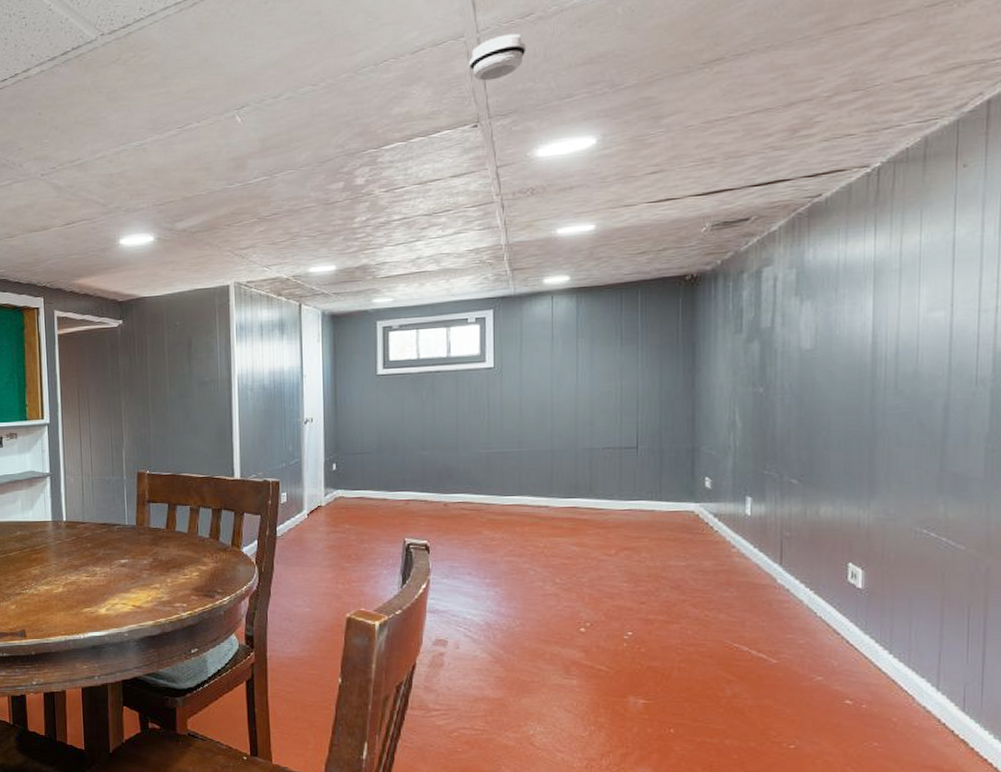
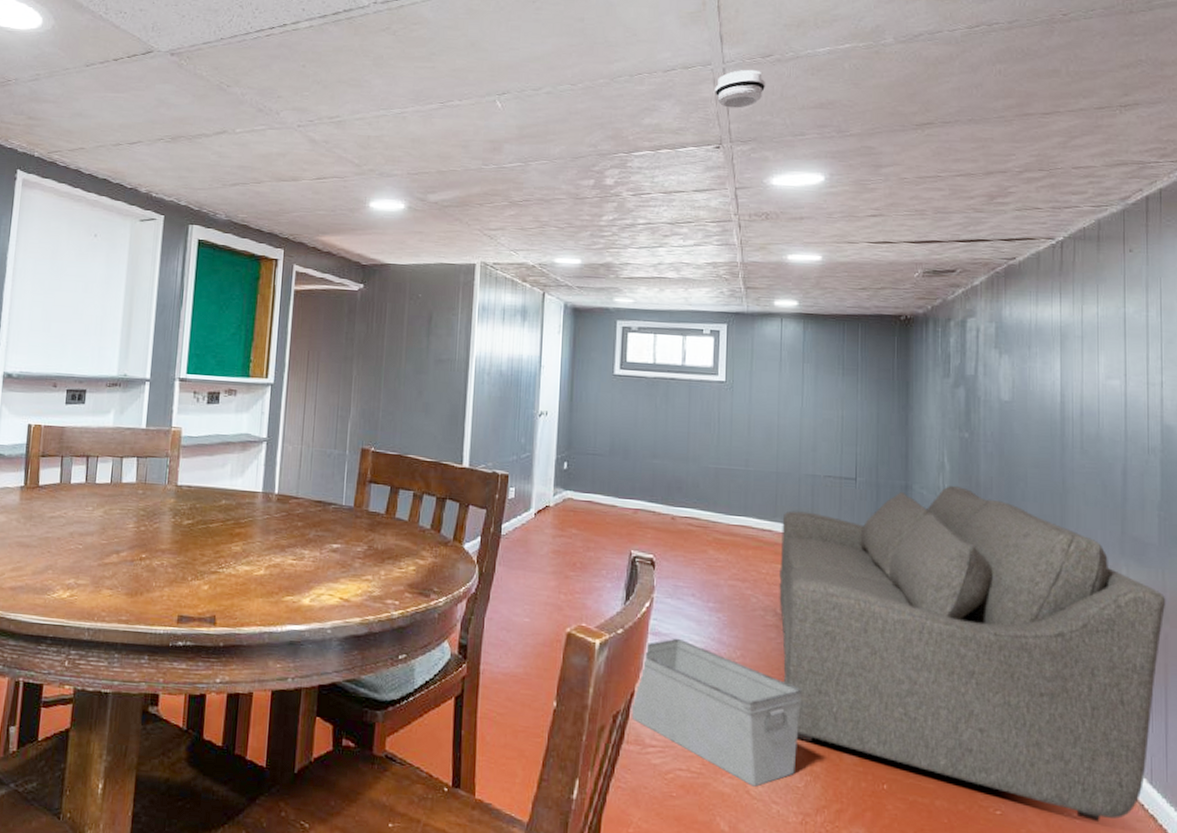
storage bin: none [414,614,585,738] -> present [631,638,803,787]
sofa: none [557,443,990,750] -> present [779,486,1166,823]

